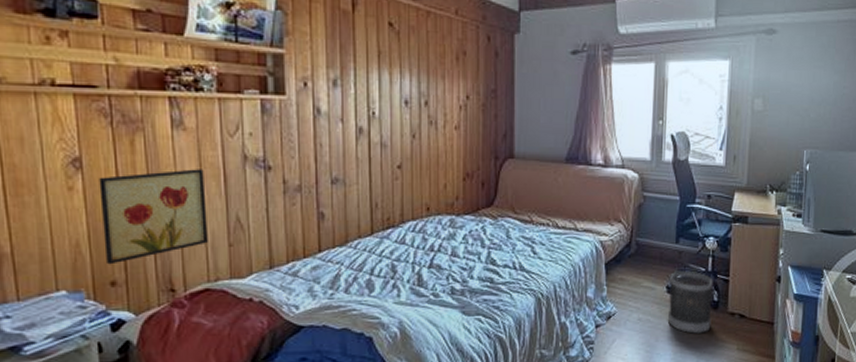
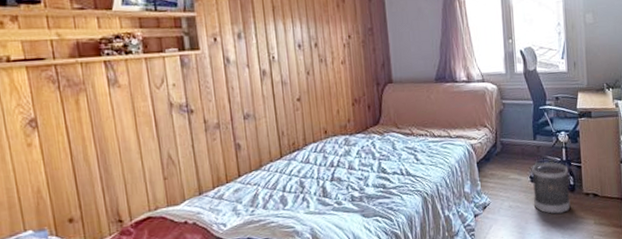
wall art: present [99,169,208,265] -> none [52,118,146,205]

